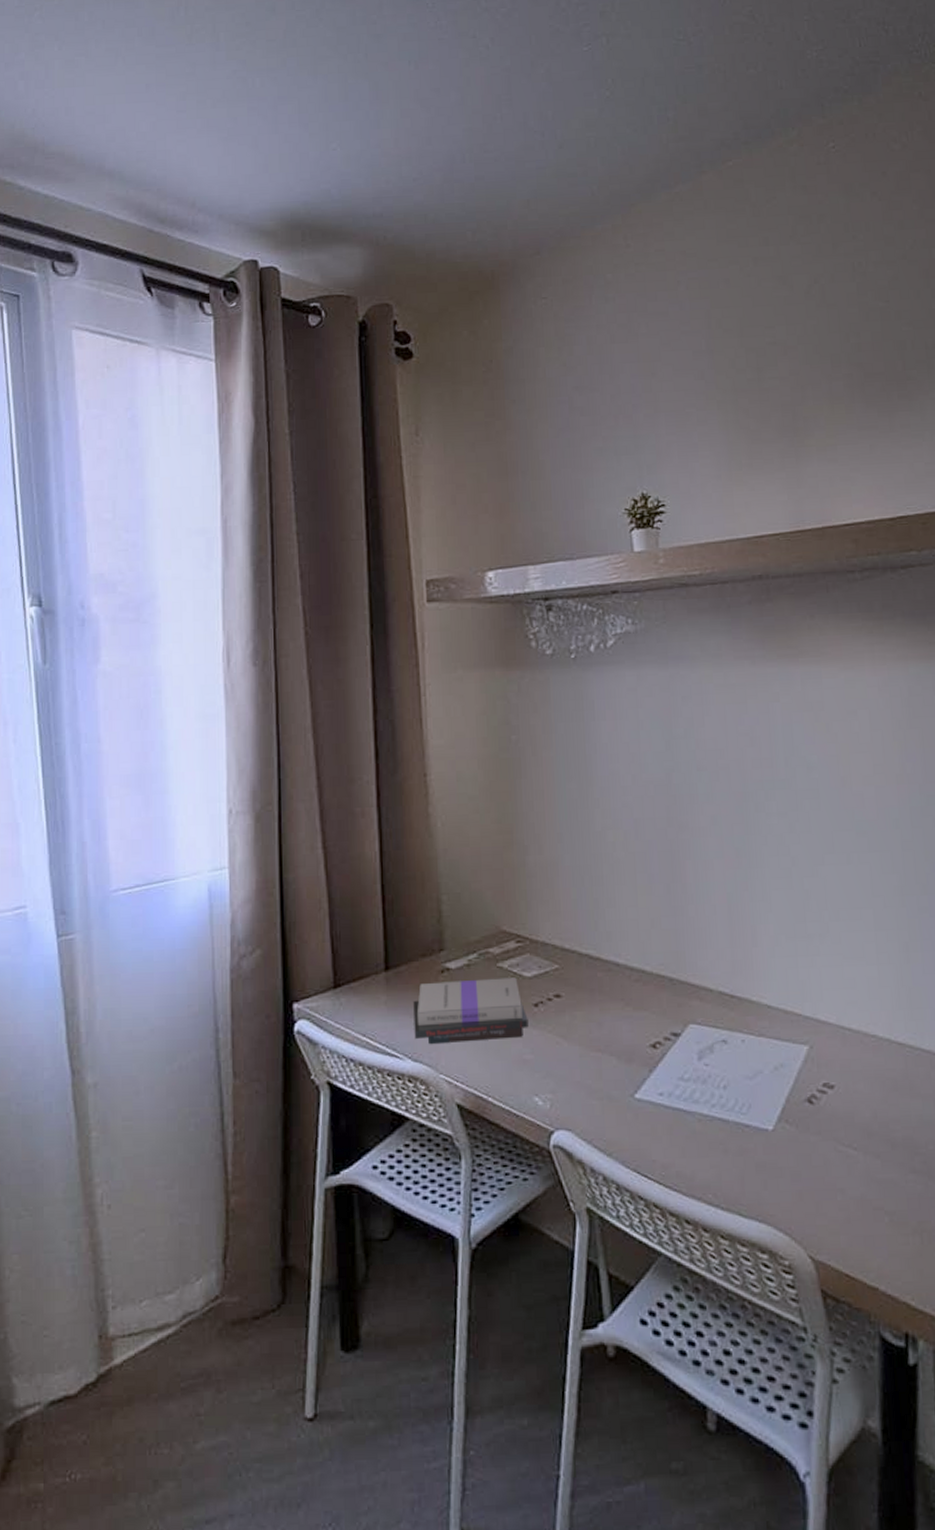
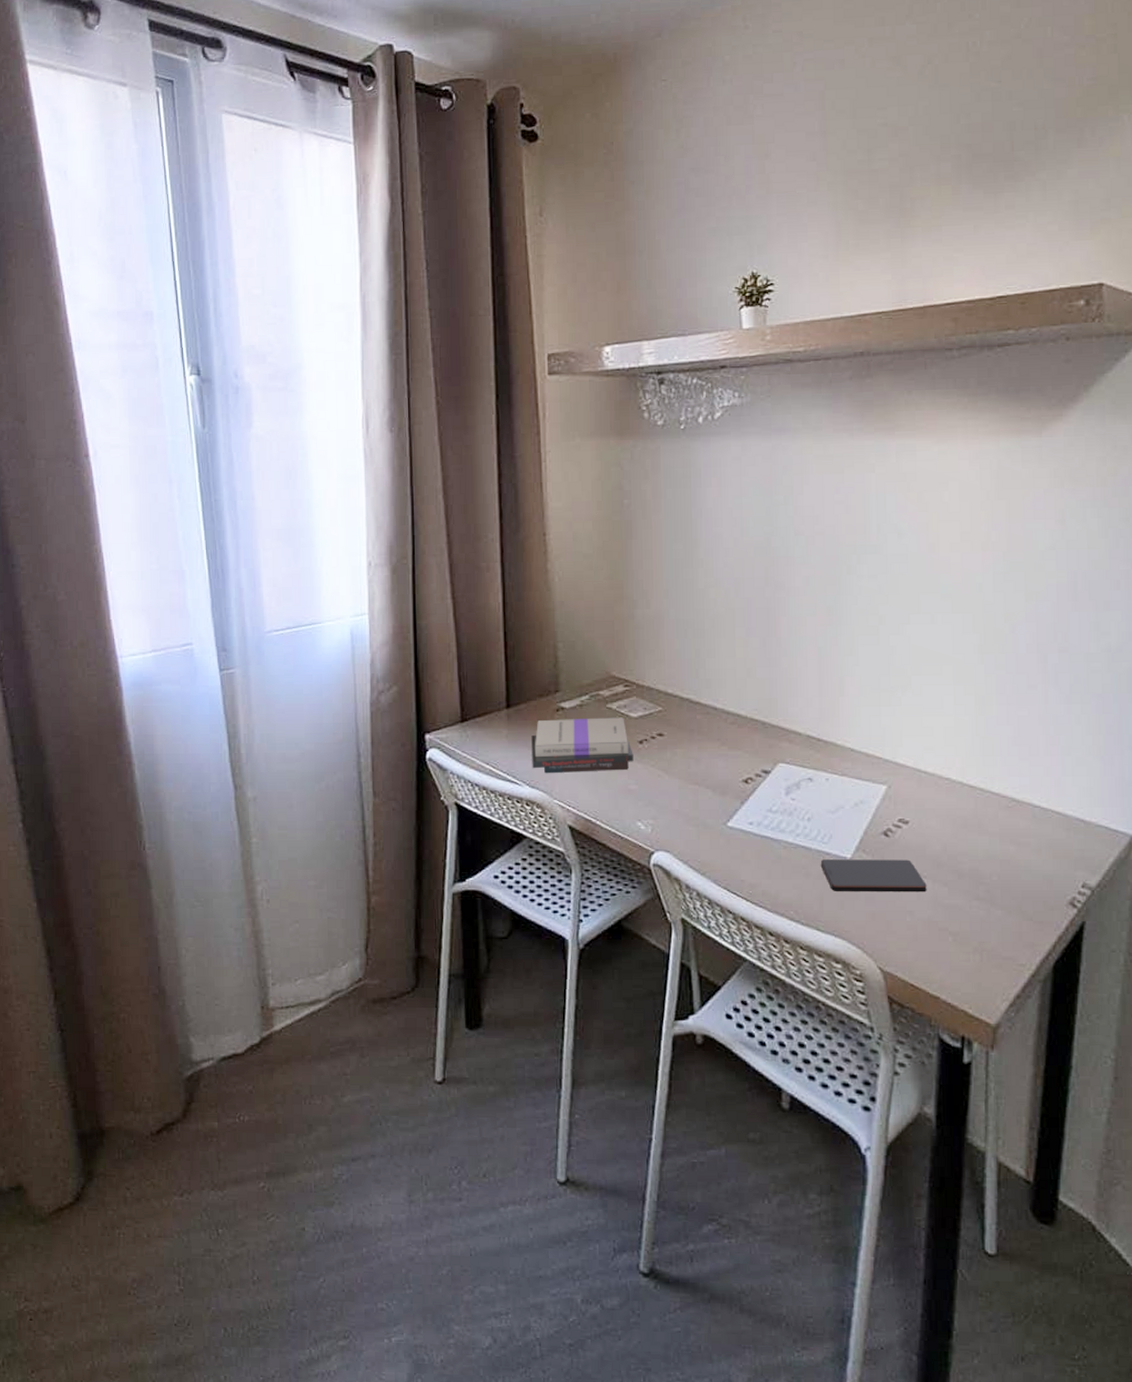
phone: none [739,1129,858,1169] -> present [820,859,927,893]

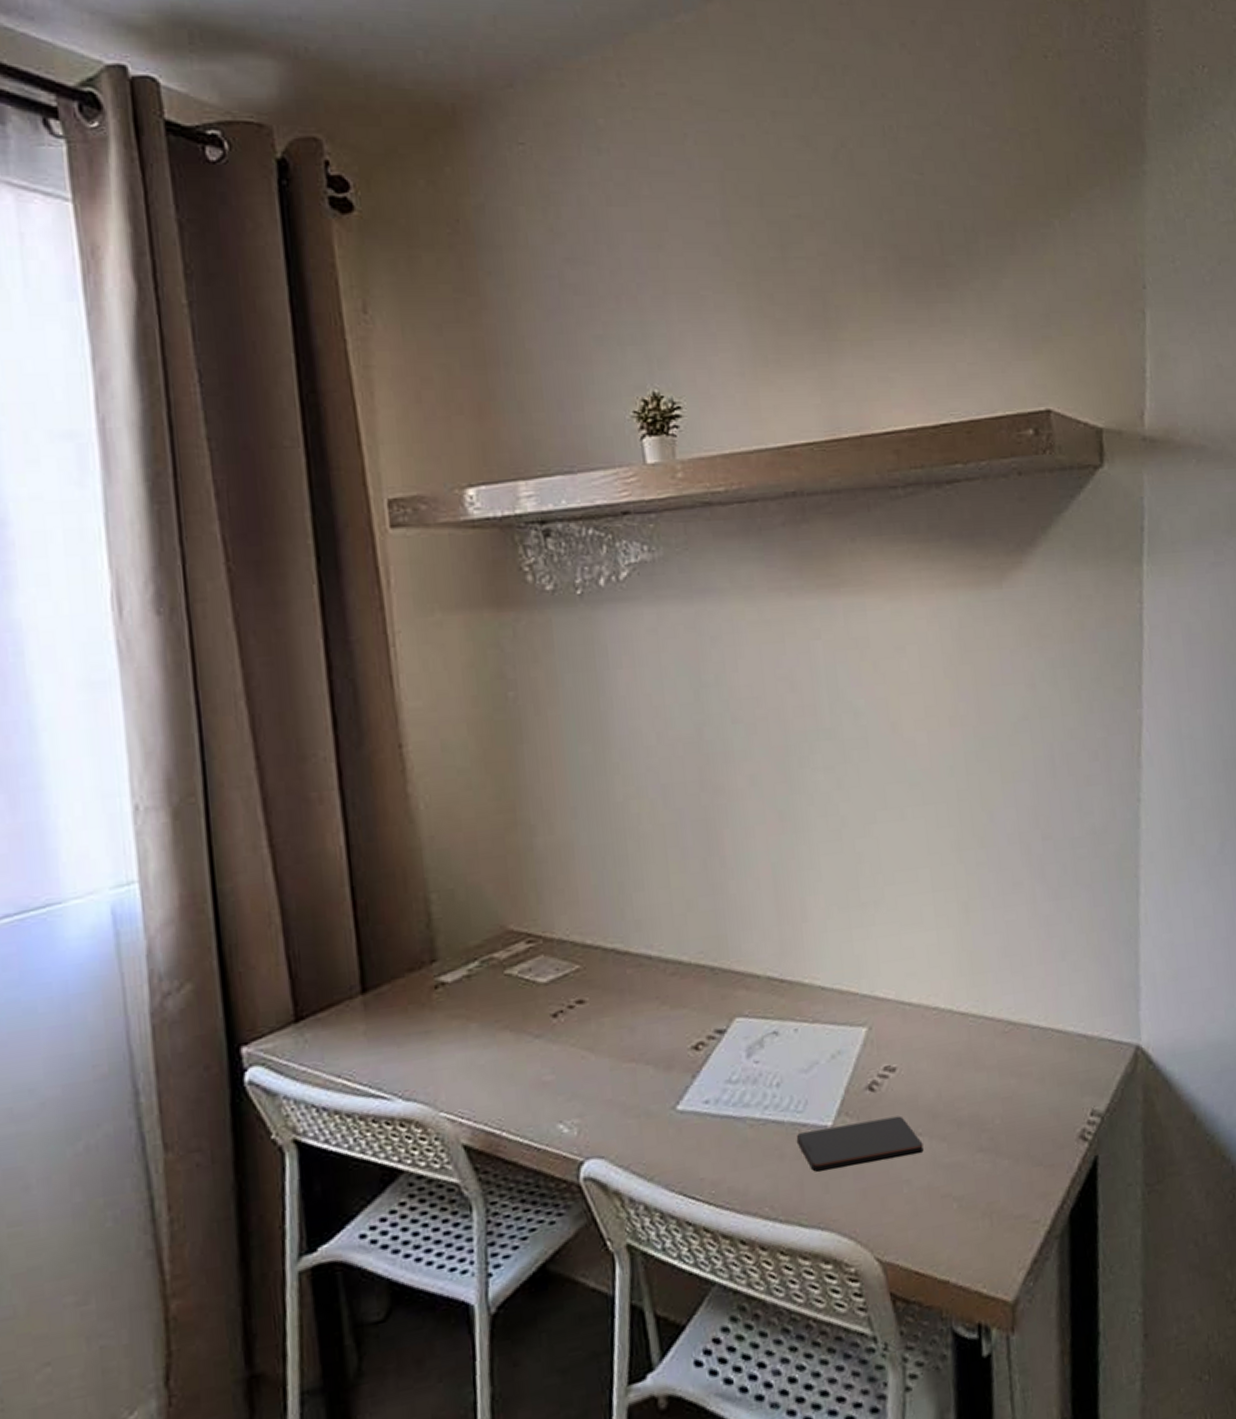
books: present [531,717,634,774] -> none [401,985,547,1078]

